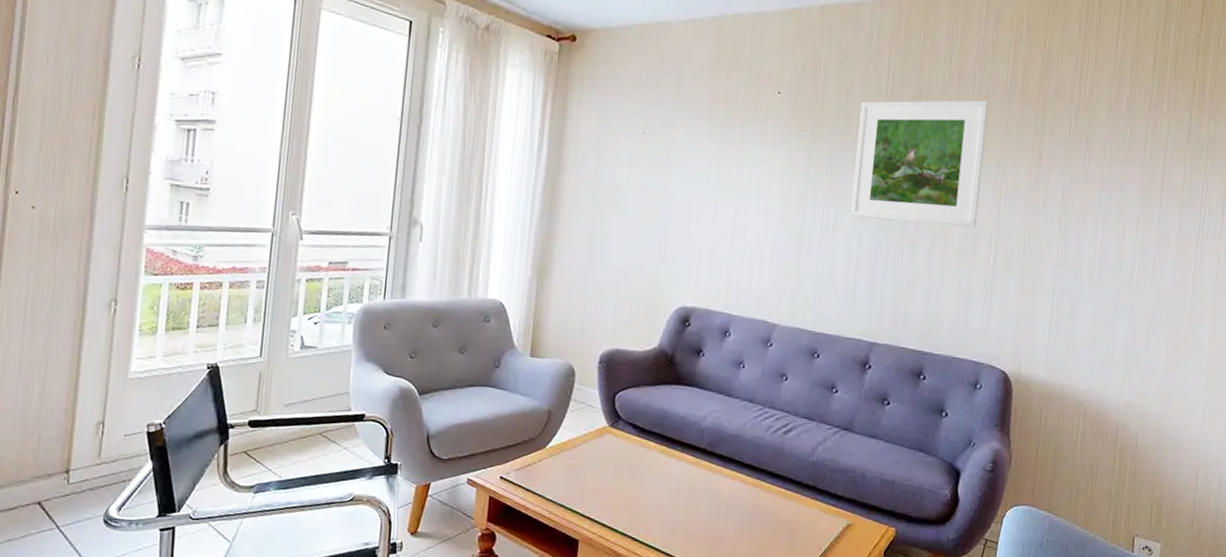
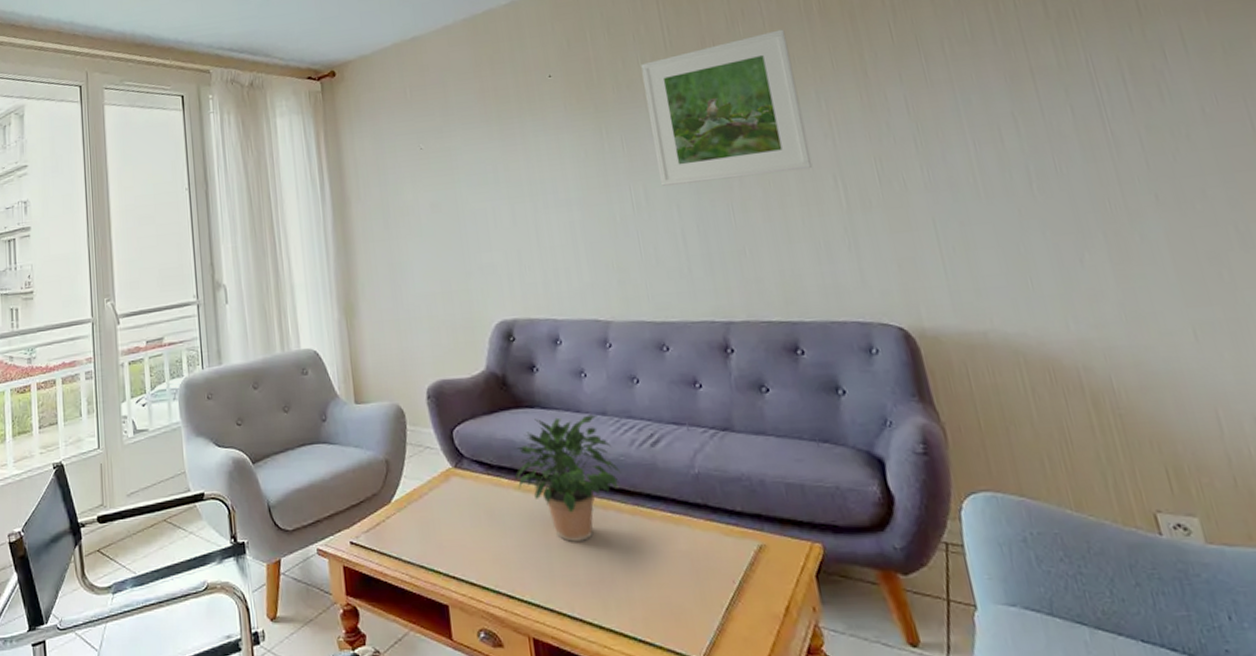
potted plant: none [661,396,753,502] -> present [513,414,621,542]

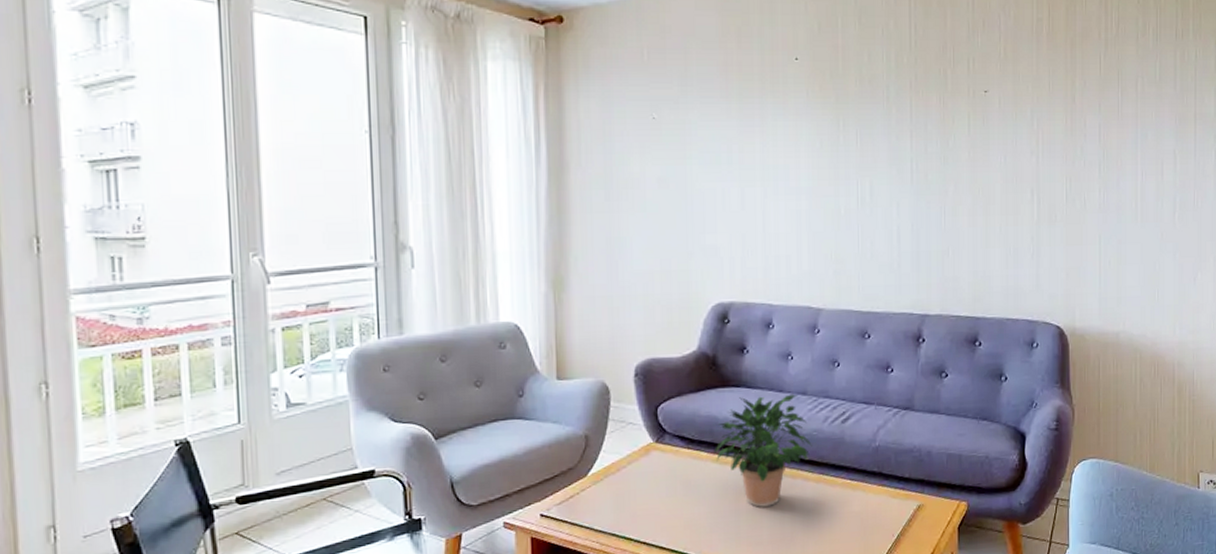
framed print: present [641,29,813,186] -> none [885,46,1017,184]

